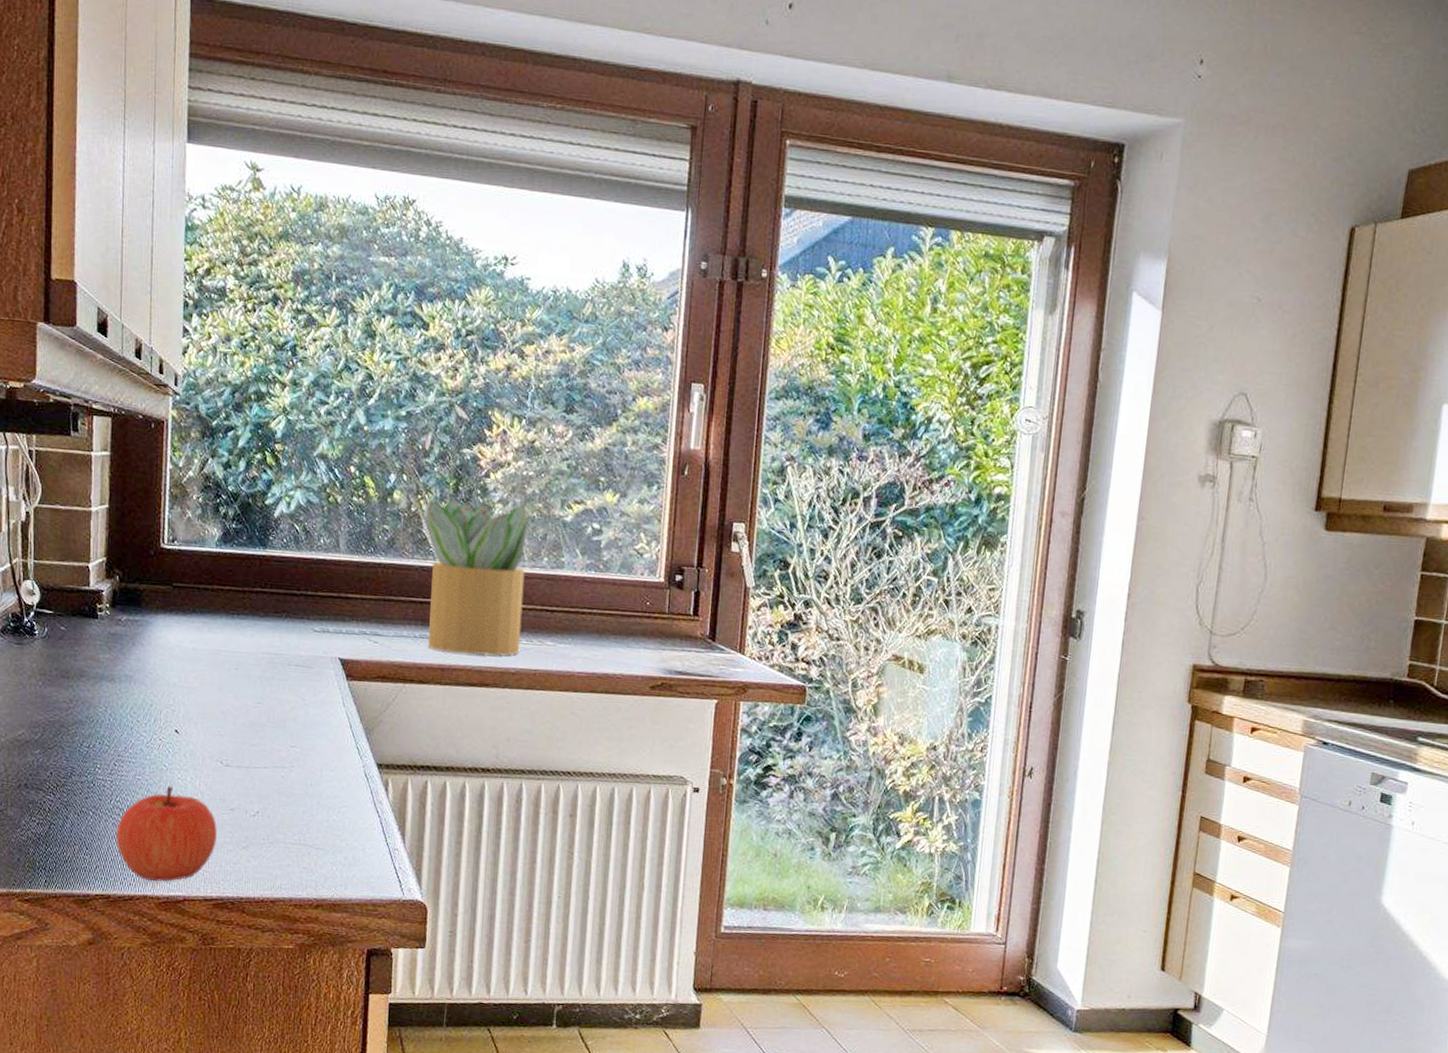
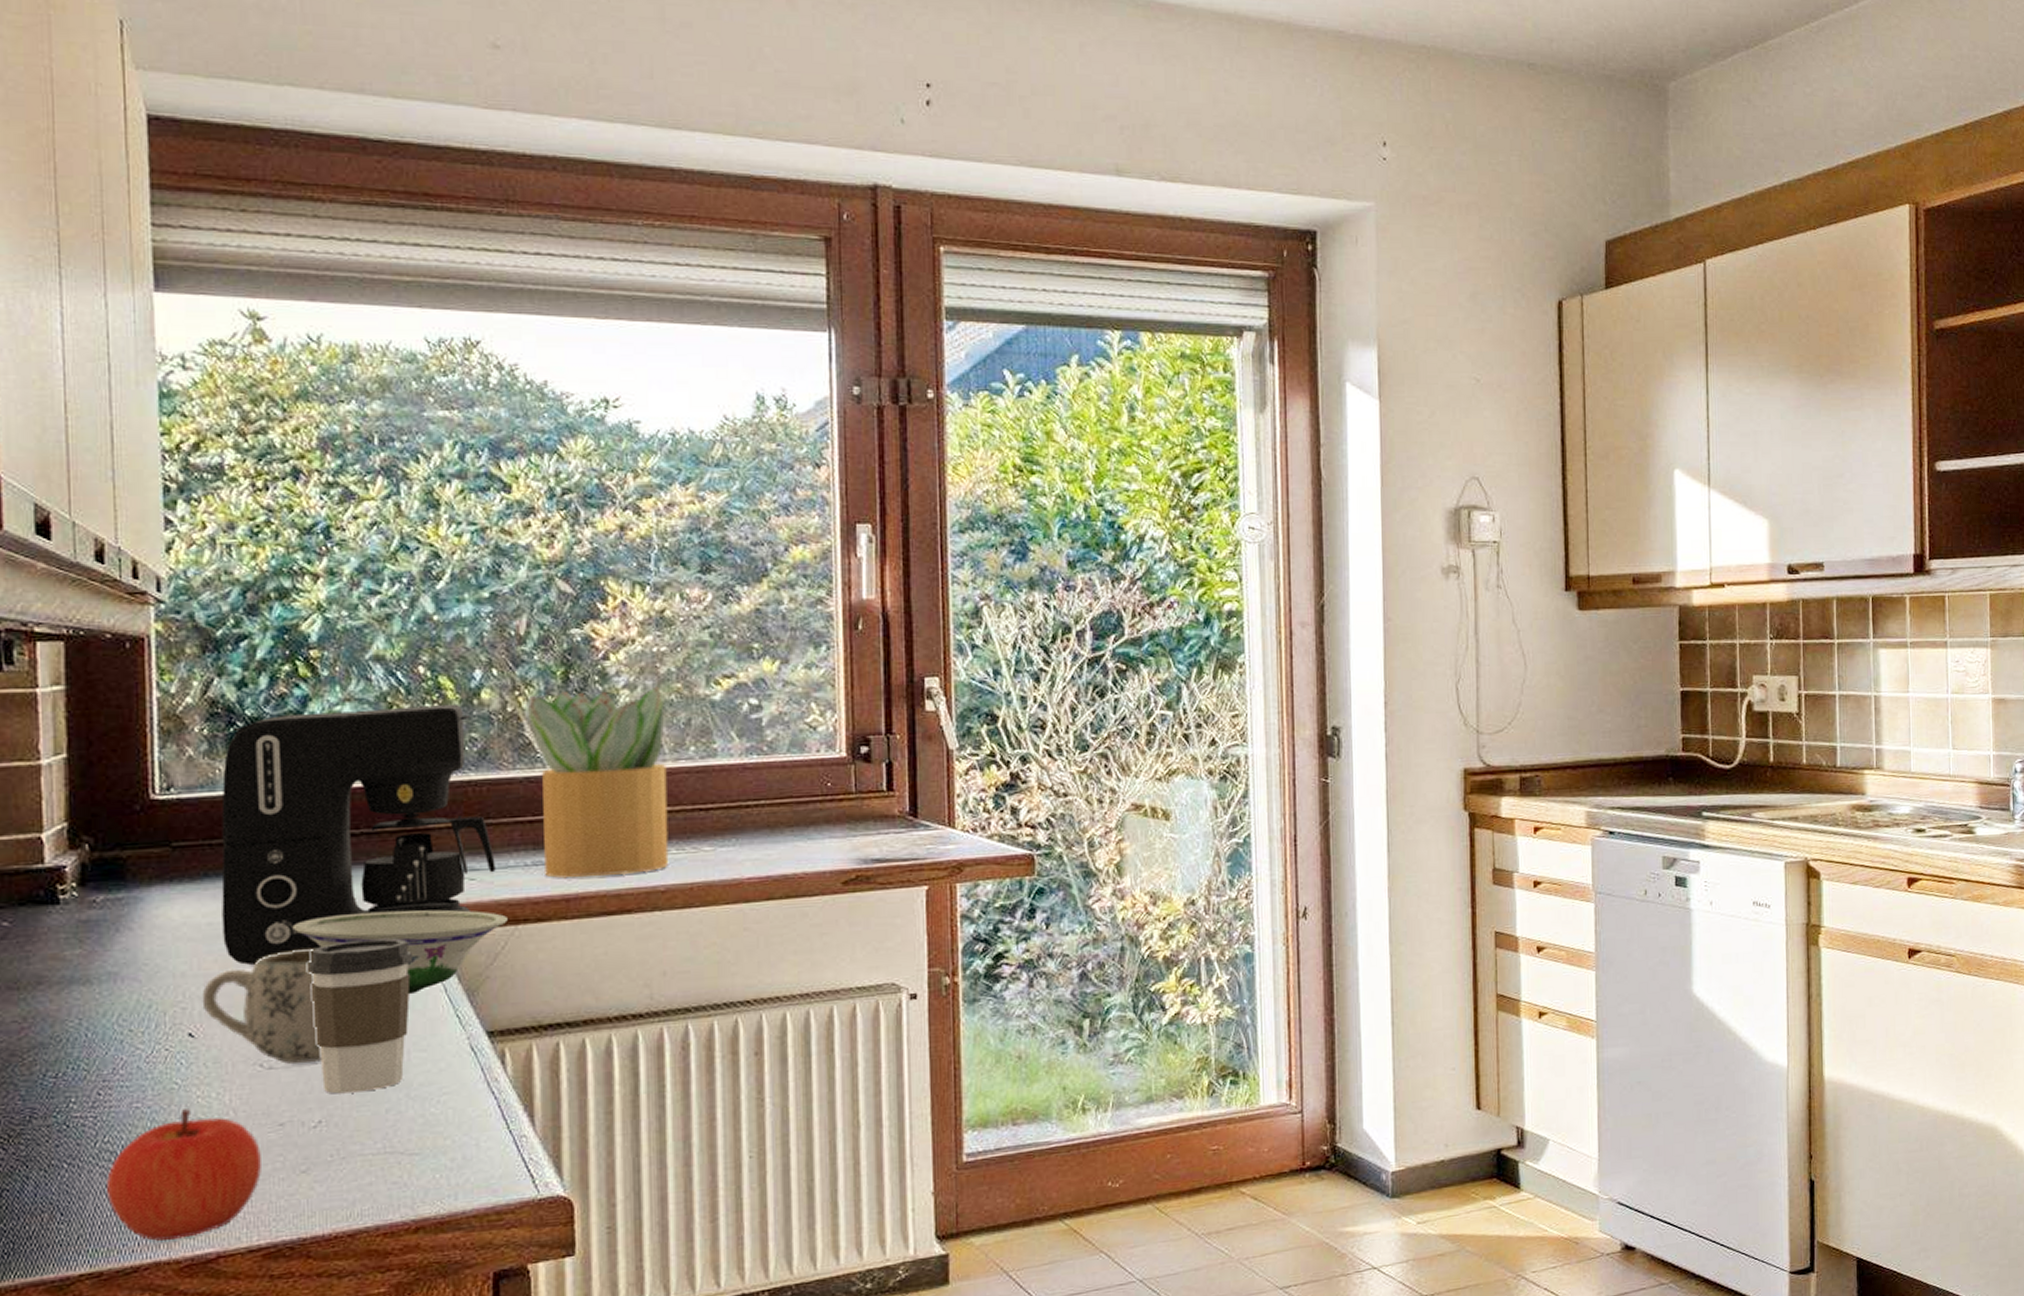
mug: none [185,678,264,766] -> present [202,947,323,1064]
coffee maker: none [202,494,393,686] -> present [221,704,496,966]
bowl: none [249,655,399,725] -> present [292,909,508,994]
coffee cup: none [257,677,330,795] -> present [308,938,414,1094]

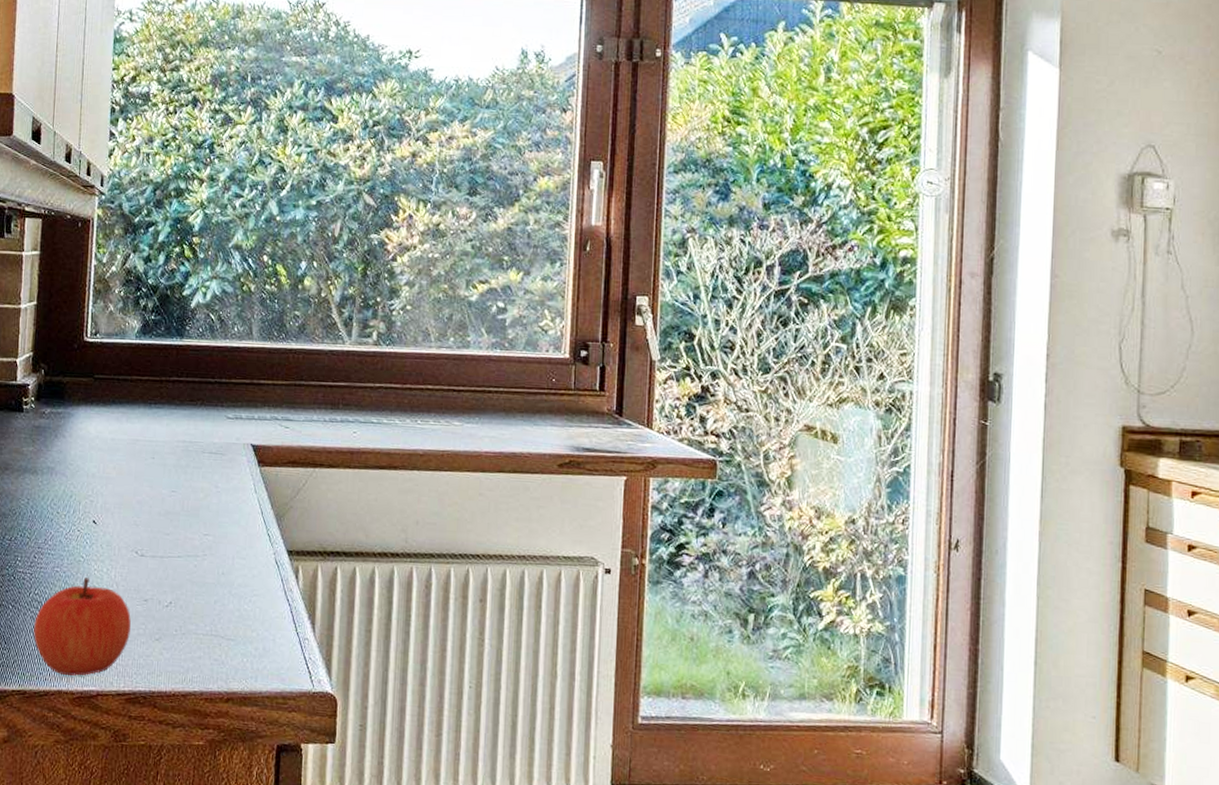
mug: present [202,947,323,1064] -> none [103,466,179,556]
coffee maker: present [221,704,496,966] -> none [120,285,304,475]
bowl: present [292,909,508,994] -> none [165,443,309,512]
coffee cup: present [308,938,414,1094] -> none [172,465,243,585]
potted plant: present [519,686,669,879] -> none [330,283,435,437]

